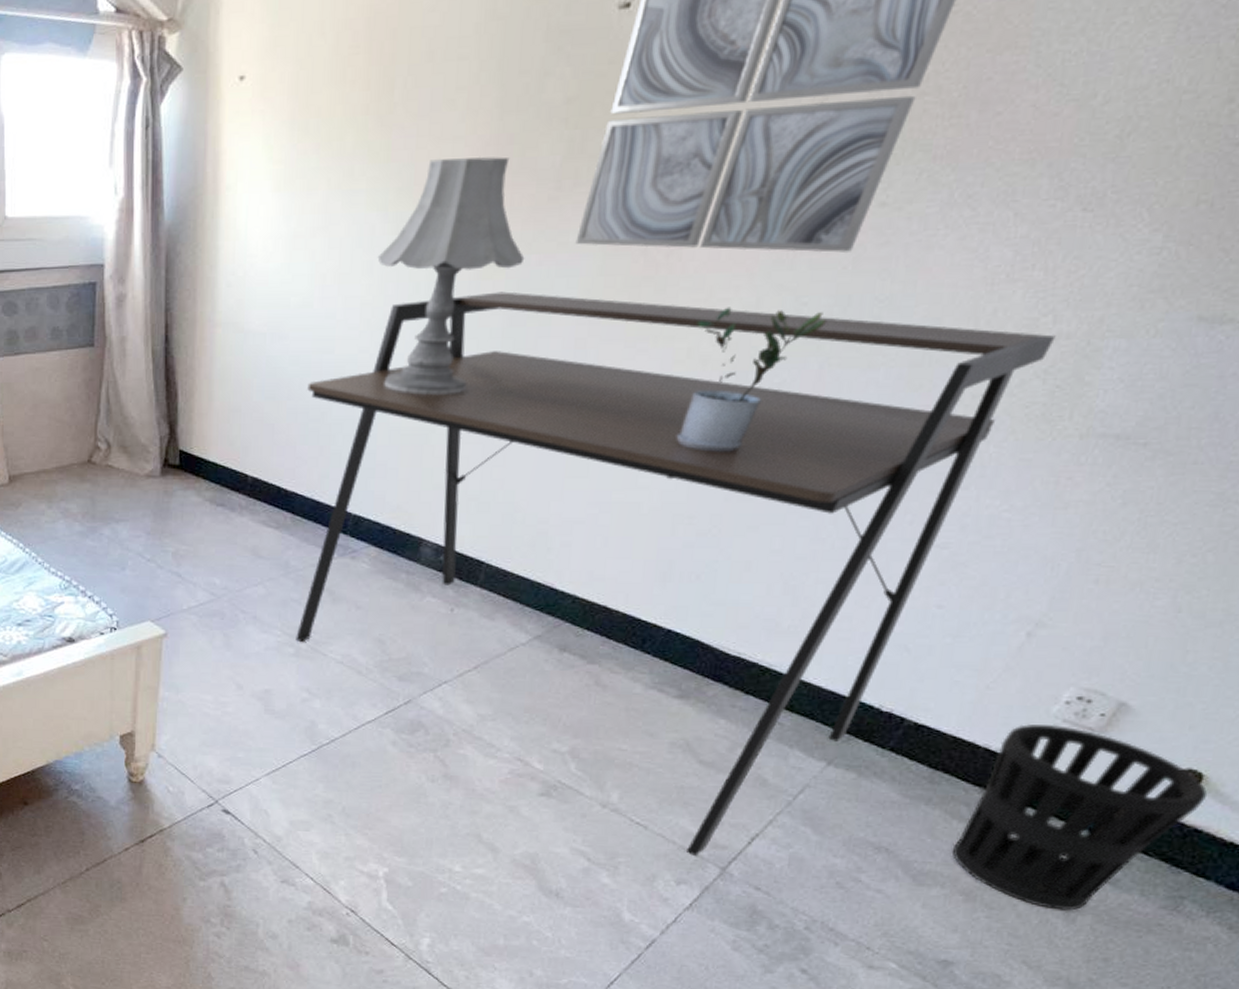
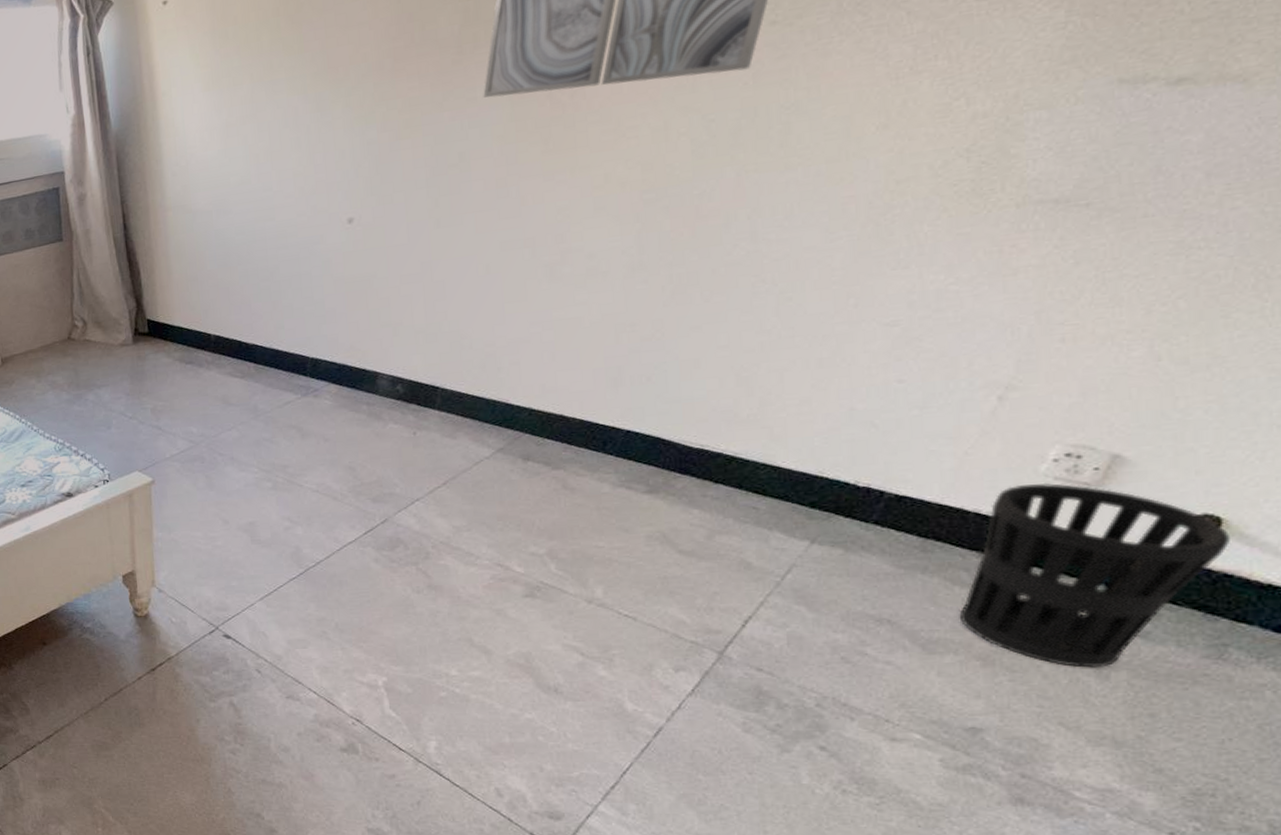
desk: present [296,291,1056,857] -> none [254,116,972,644]
table lamp: present [377,156,525,395] -> none [303,33,438,246]
potted plant: present [676,307,826,452] -> none [606,125,736,264]

